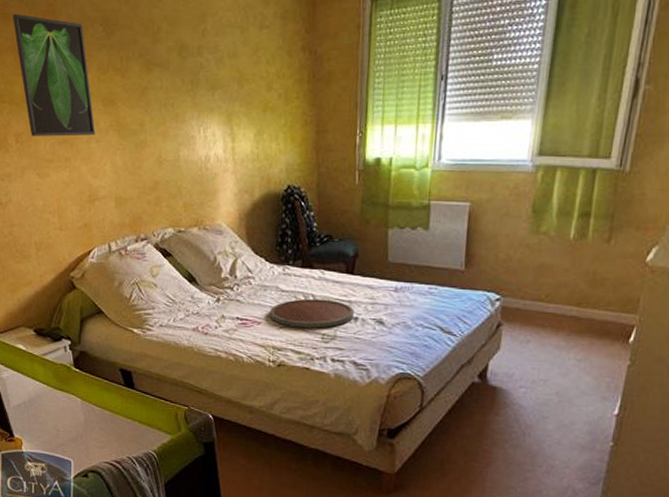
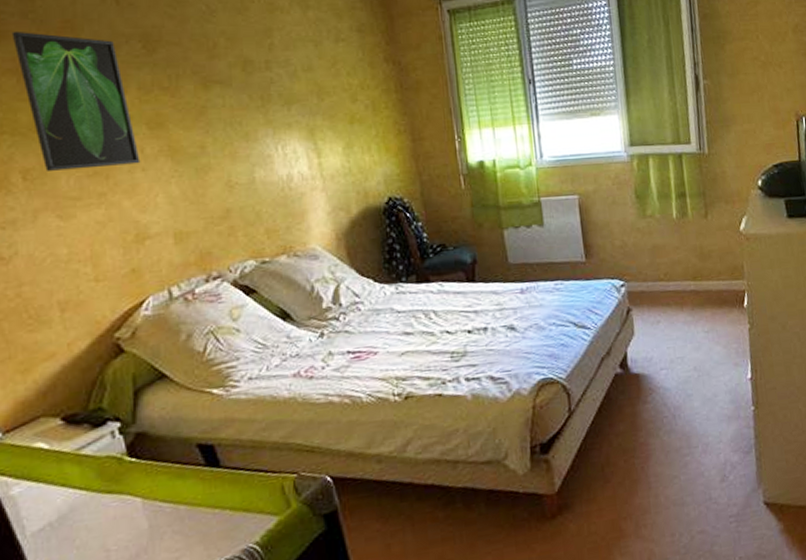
tray: present [269,298,354,328] -> none [386,312,482,351]

